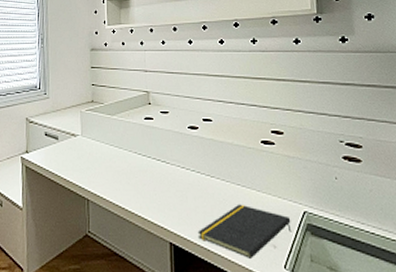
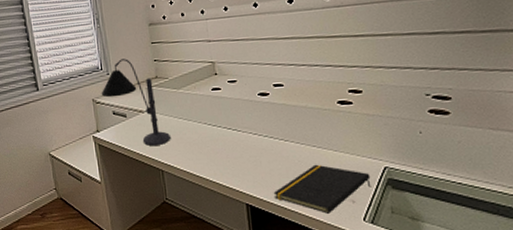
desk lamp: none [35,80,100,172] -> present [101,59,171,146]

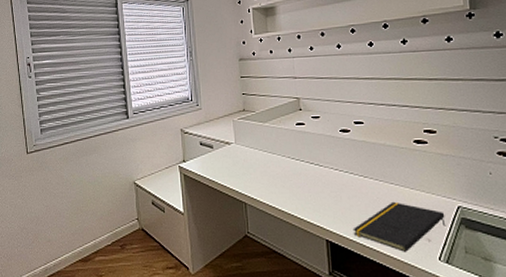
desk lamp: present [101,59,171,146] -> none [189,91,255,177]

